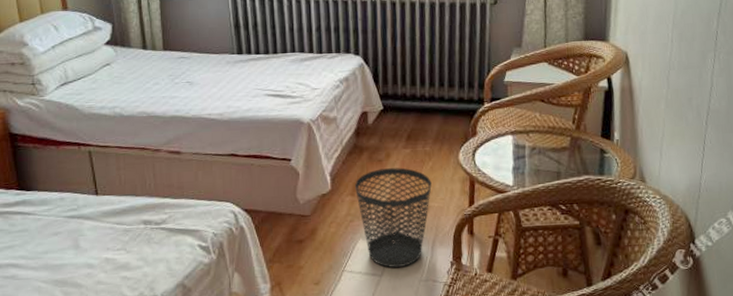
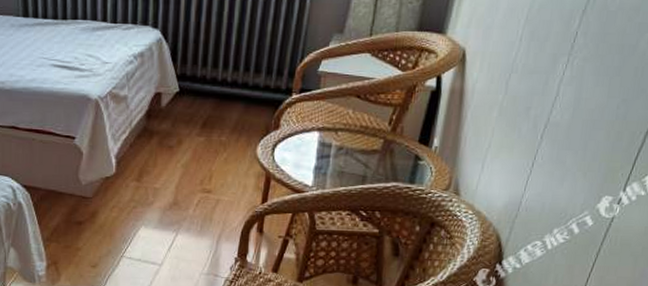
wastebasket: present [355,167,432,268] -> none [141,155,224,259]

